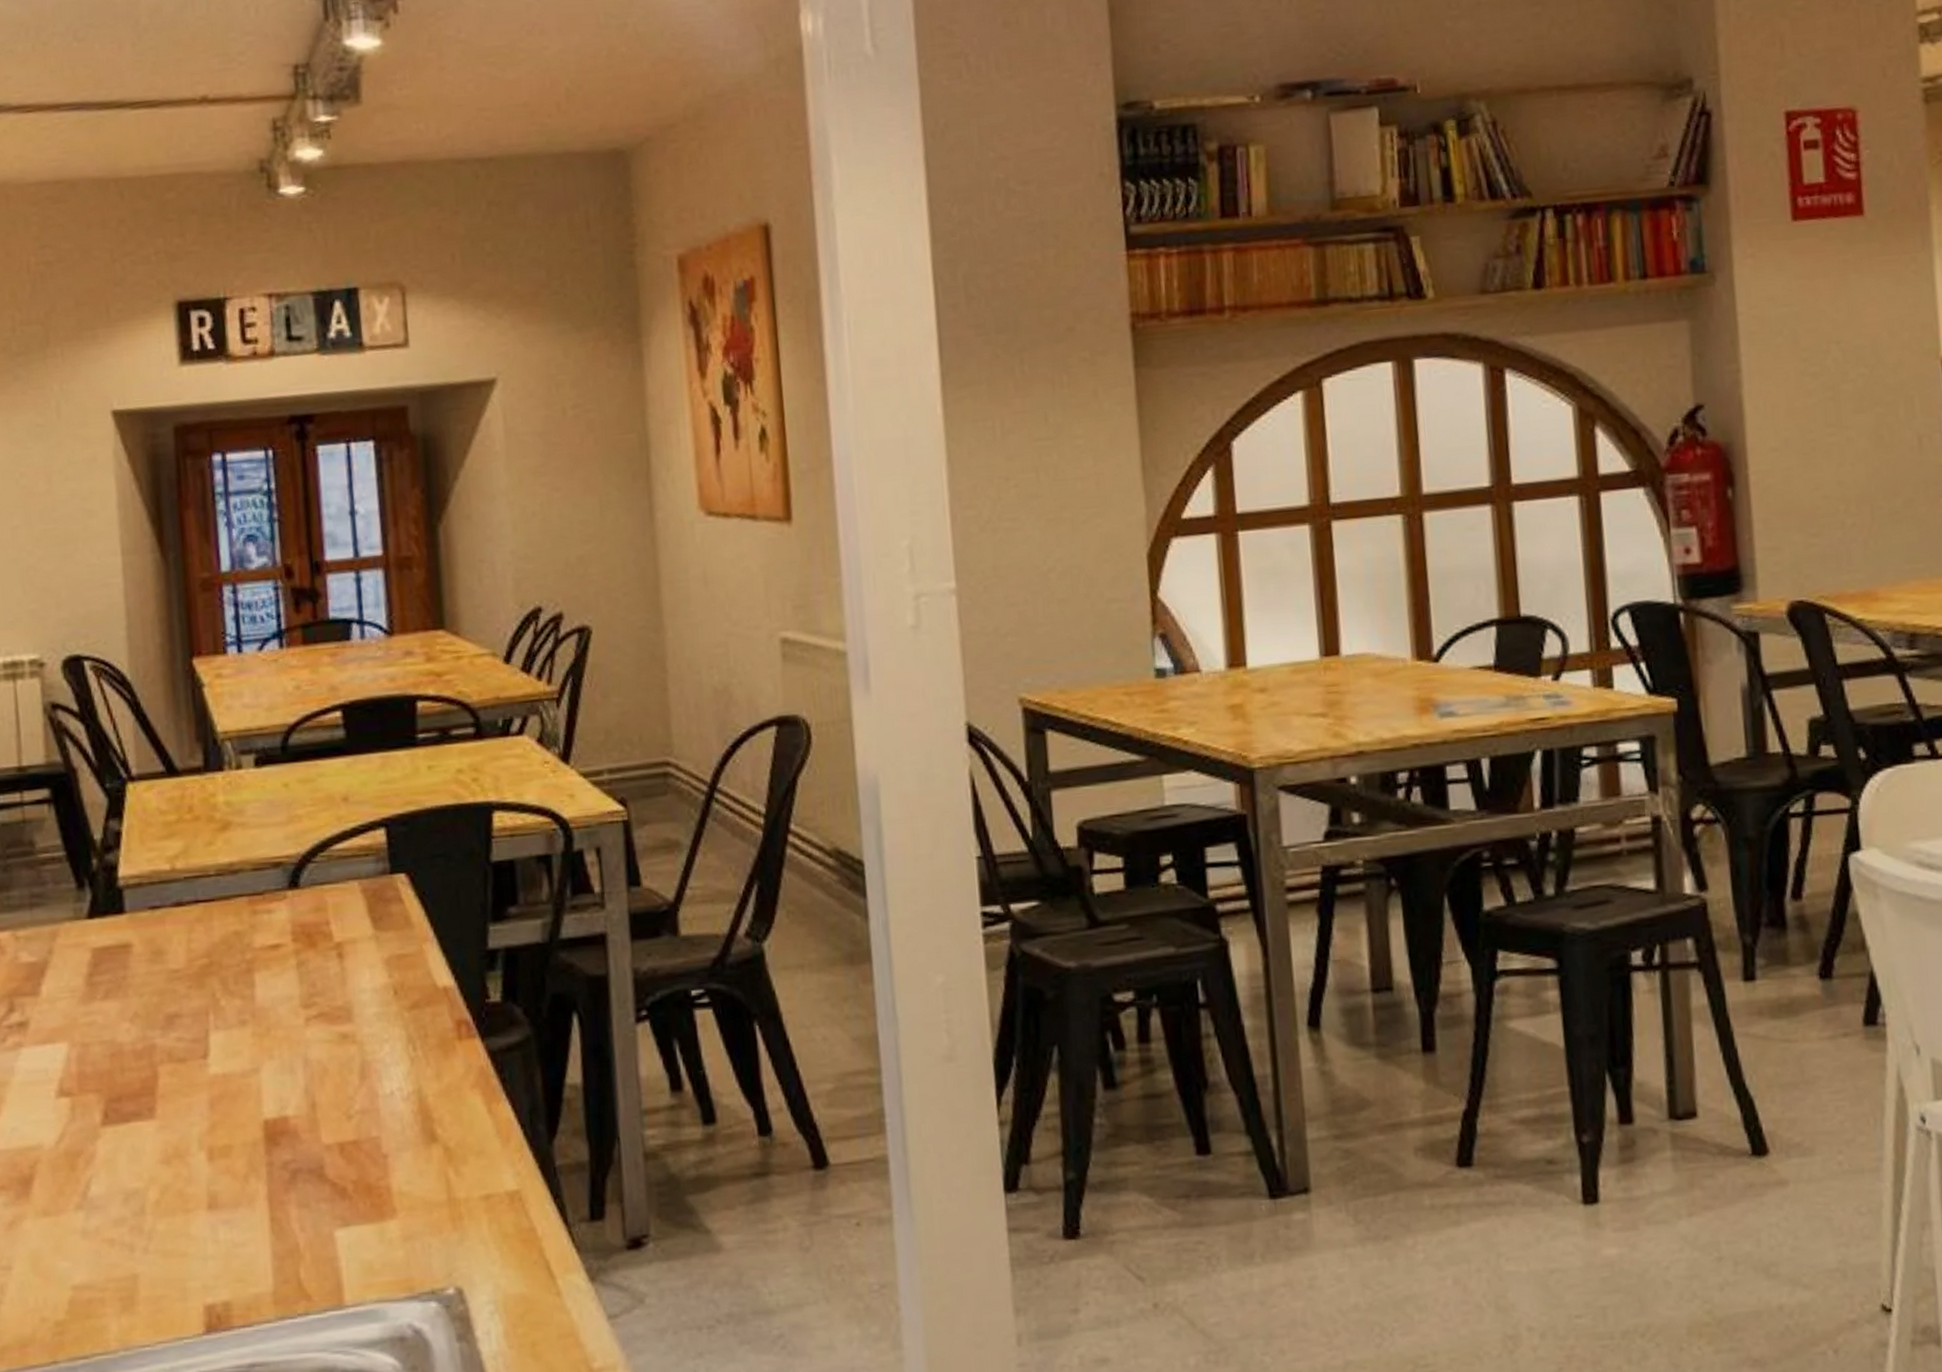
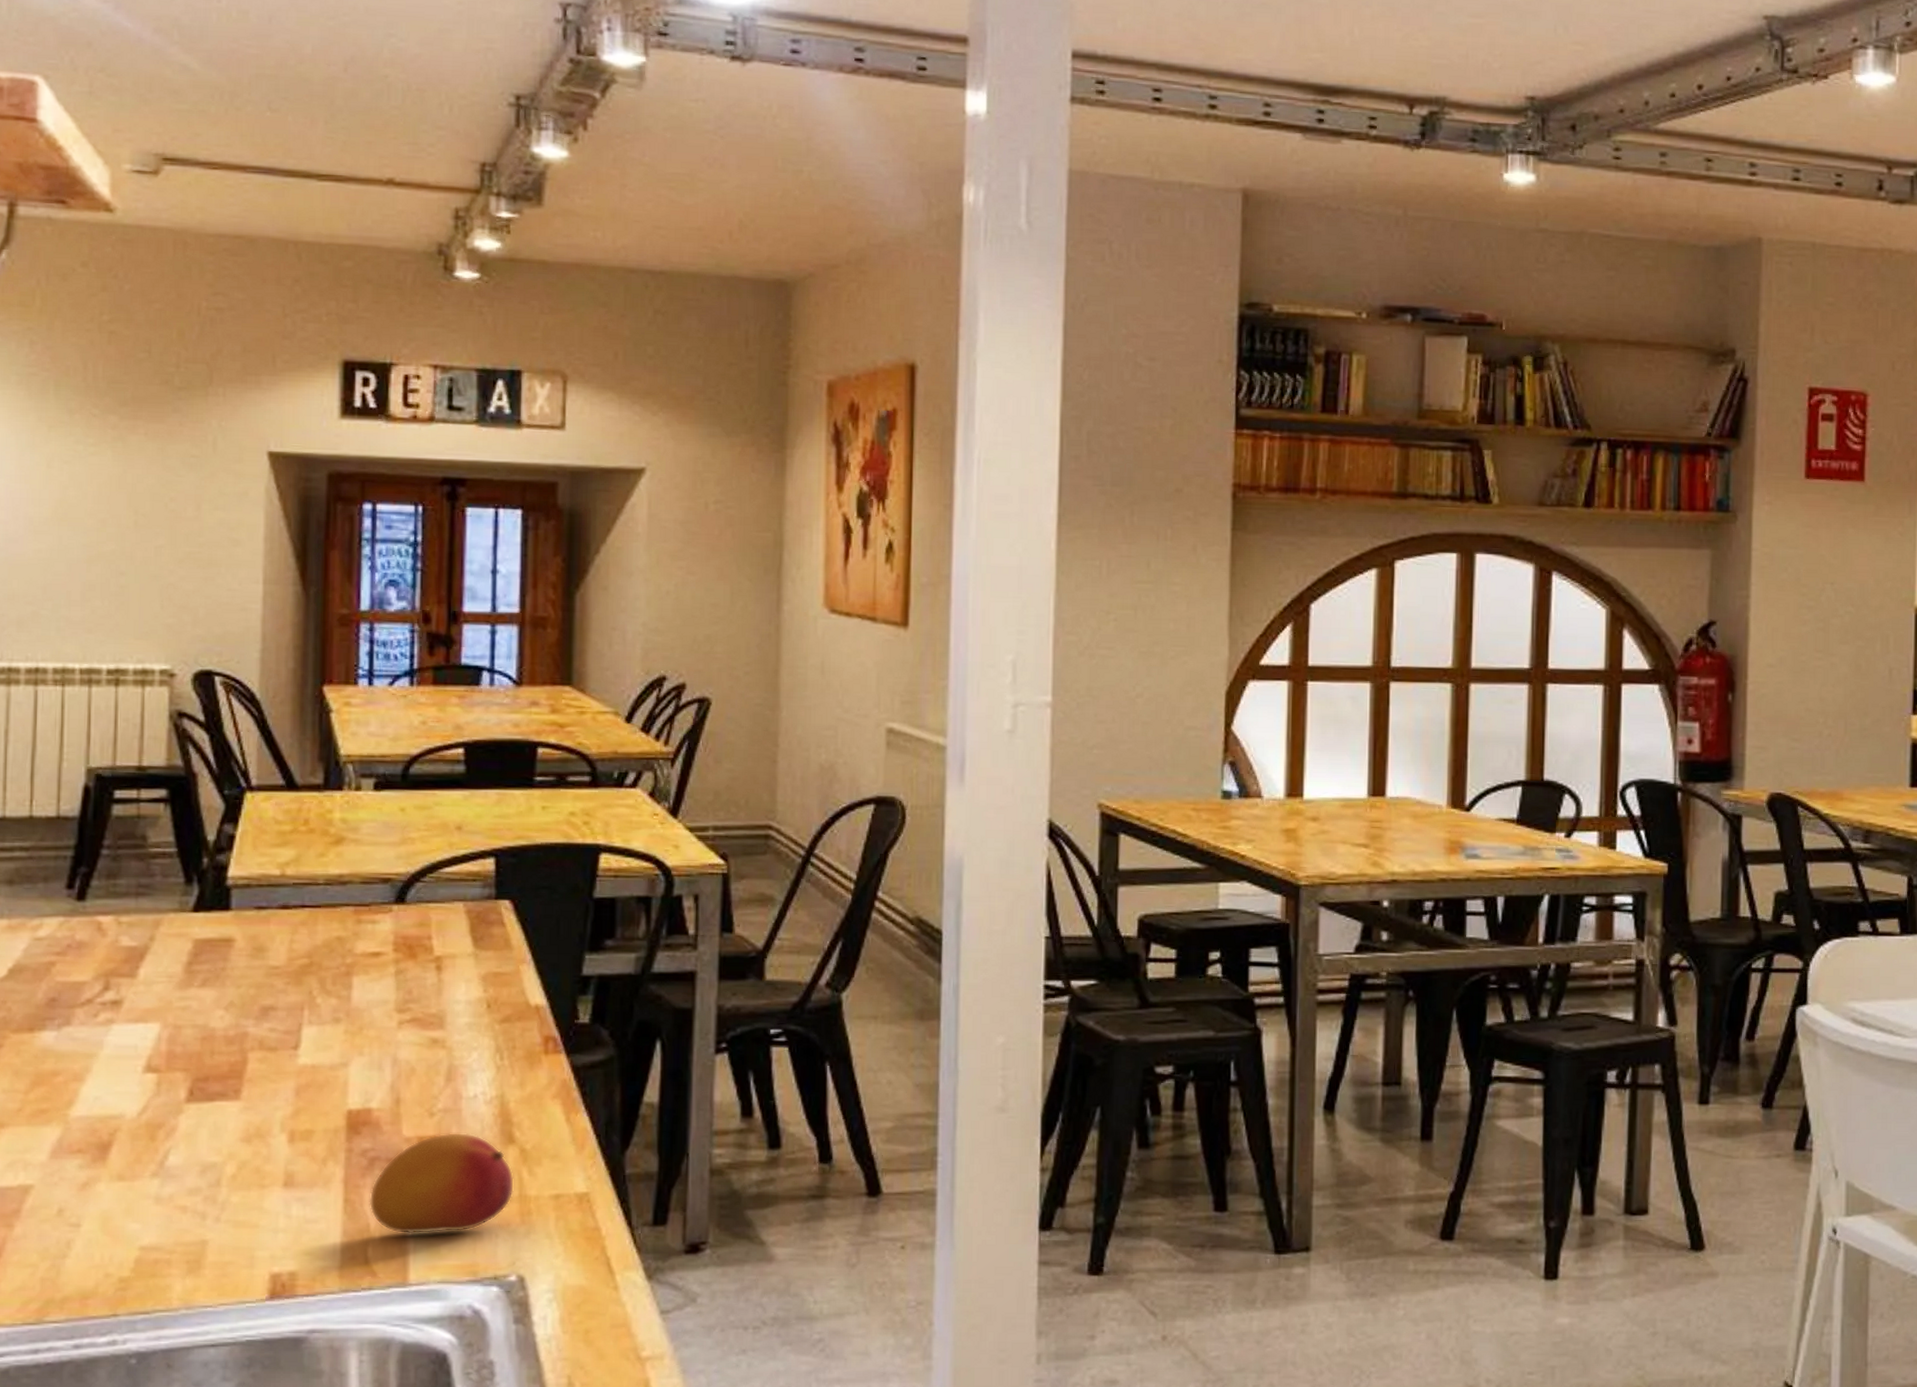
fruit: none [295,1134,443,1252] -> present [369,1132,515,1234]

